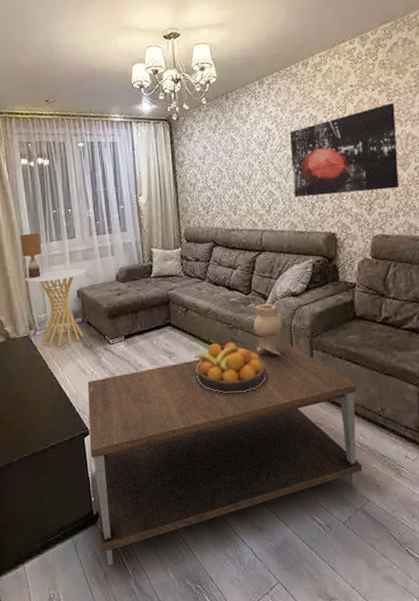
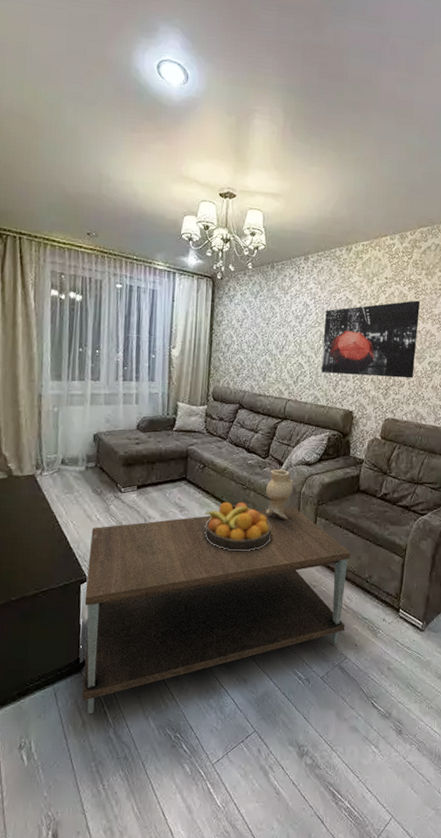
table lamp: present [20,232,42,279] -> none [38,368,62,417]
side table: present [25,268,86,347] -> none [38,410,106,490]

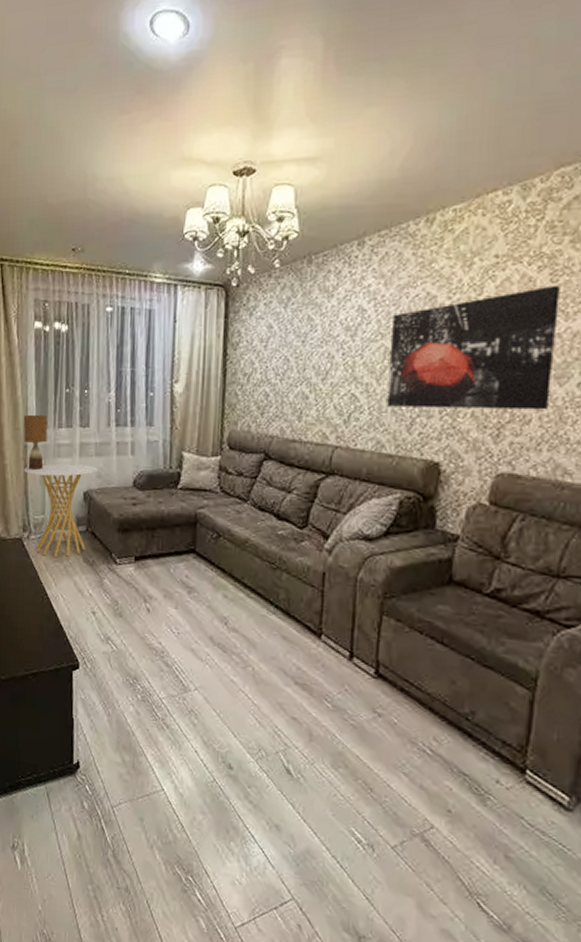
table lamp: none [38,368,62,417] -> present [23,414,48,471]
side table: none [38,410,106,490] -> present [24,463,97,557]
coffee table: present [82,507,351,715] -> none [77,598,440,828]
fruit bowl: present [204,501,272,552] -> none [220,584,314,654]
decorative vase: present [266,469,294,521] -> none [304,543,346,617]

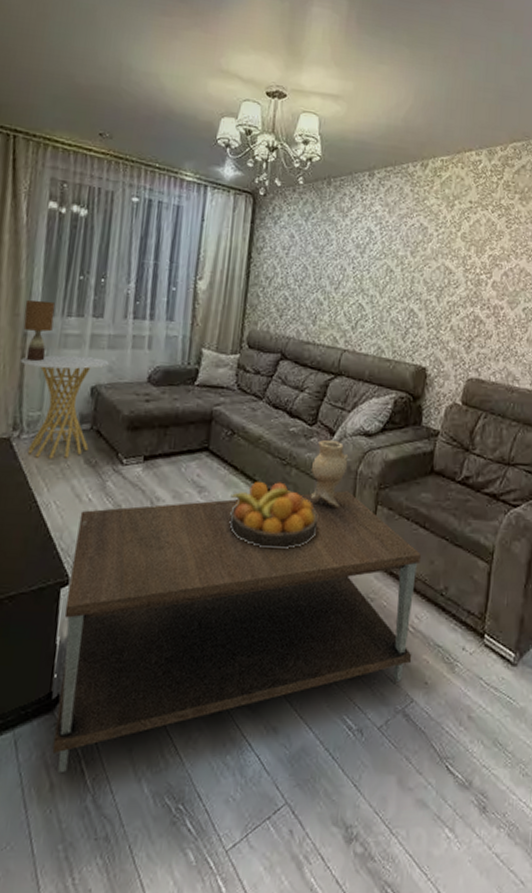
coffee table: none [77,598,440,828] -> present [52,491,422,774]
fruit bowl: none [220,584,314,654] -> present [229,481,318,550]
decorative vase: none [304,543,346,617] -> present [311,439,349,509]
wall art: present [387,285,560,410] -> none [387,230,512,328]

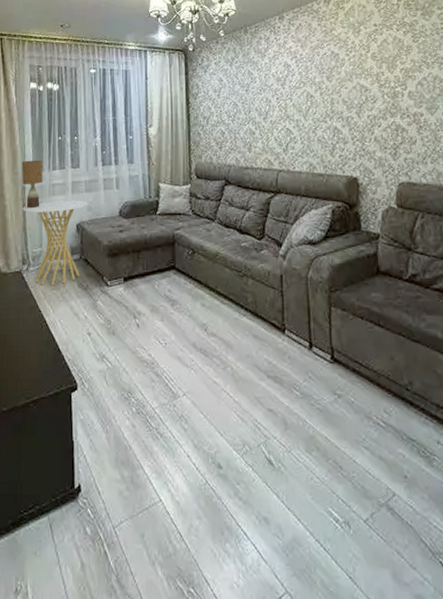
coffee table: present [52,491,422,774] -> none [76,296,388,555]
fruit bowl: present [229,481,318,550] -> none [198,292,279,352]
decorative vase: present [311,439,349,509] -> none [266,250,298,313]

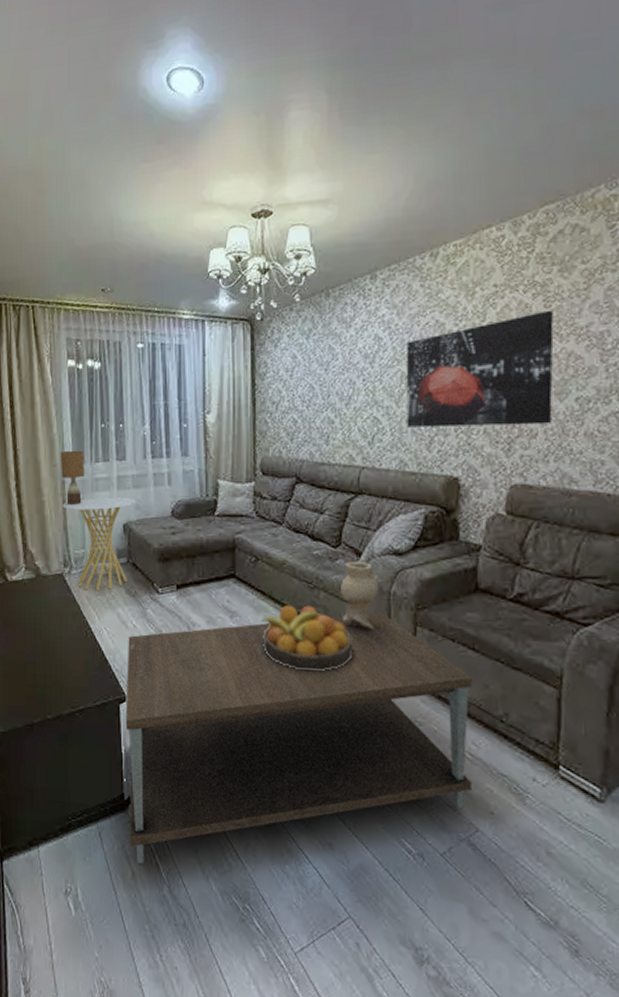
coffee table: none [76,296,388,555] -> present [125,612,473,865]
fruit bowl: none [198,292,279,352] -> present [261,604,353,672]
decorative vase: none [266,250,298,313] -> present [341,561,379,631]
wall art: none [310,44,427,137] -> present [406,310,554,427]

